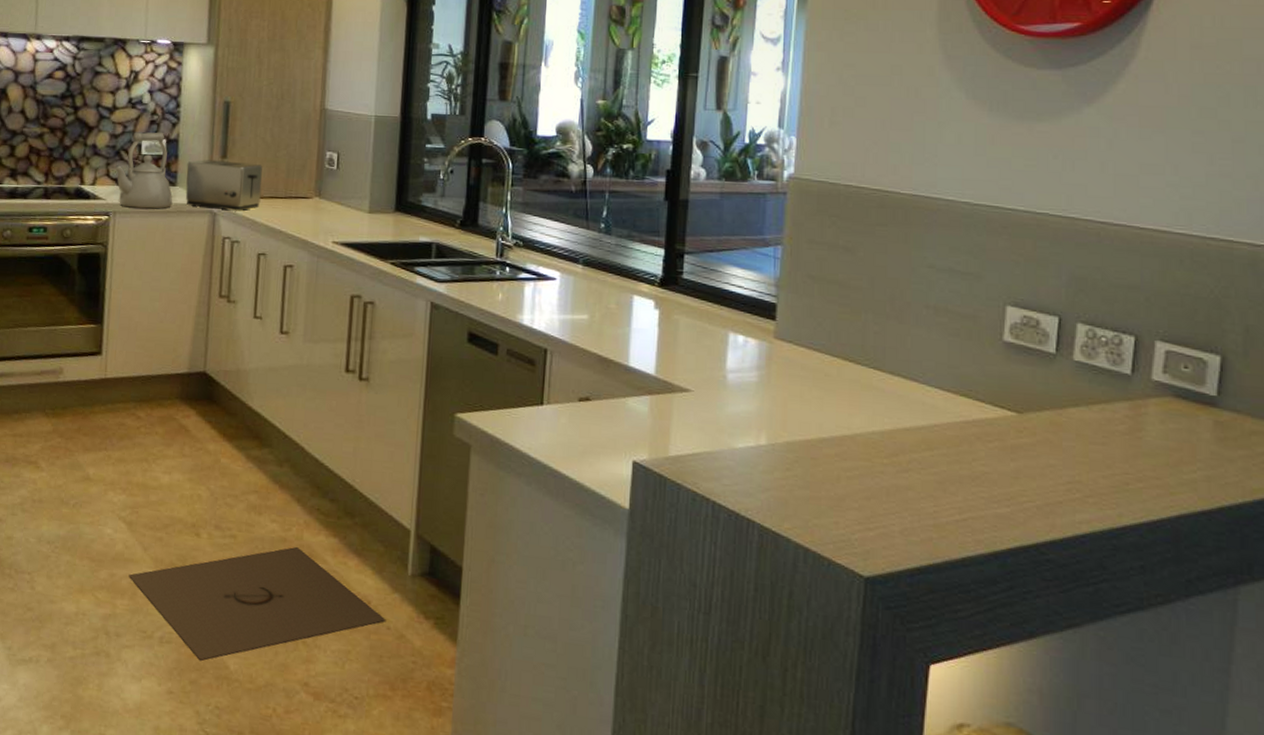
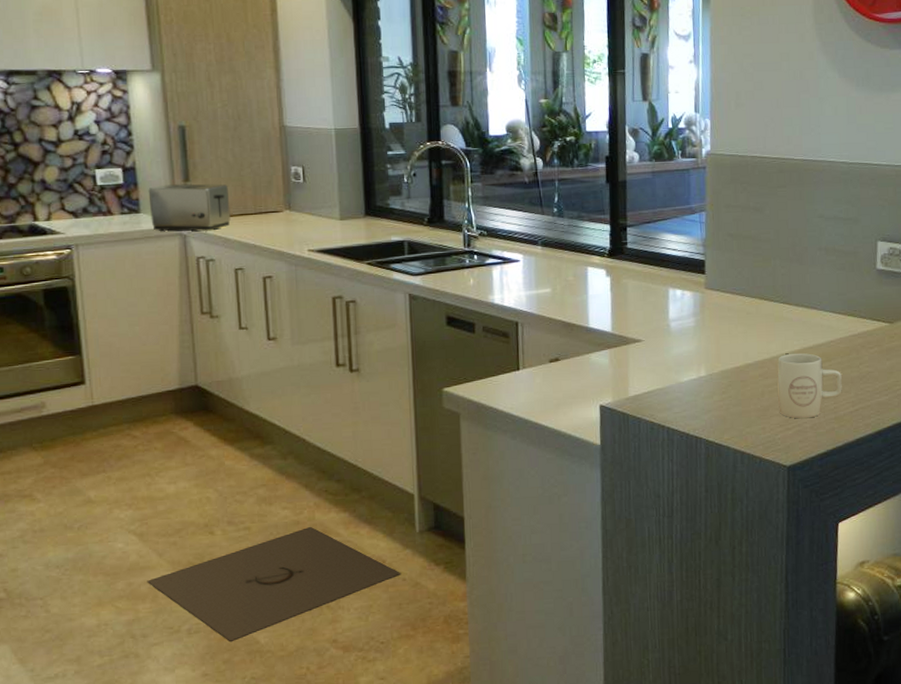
kettle: present [114,132,173,209] -> none [69,161,139,239]
mug: none [857,433,946,520] -> present [776,353,842,419]

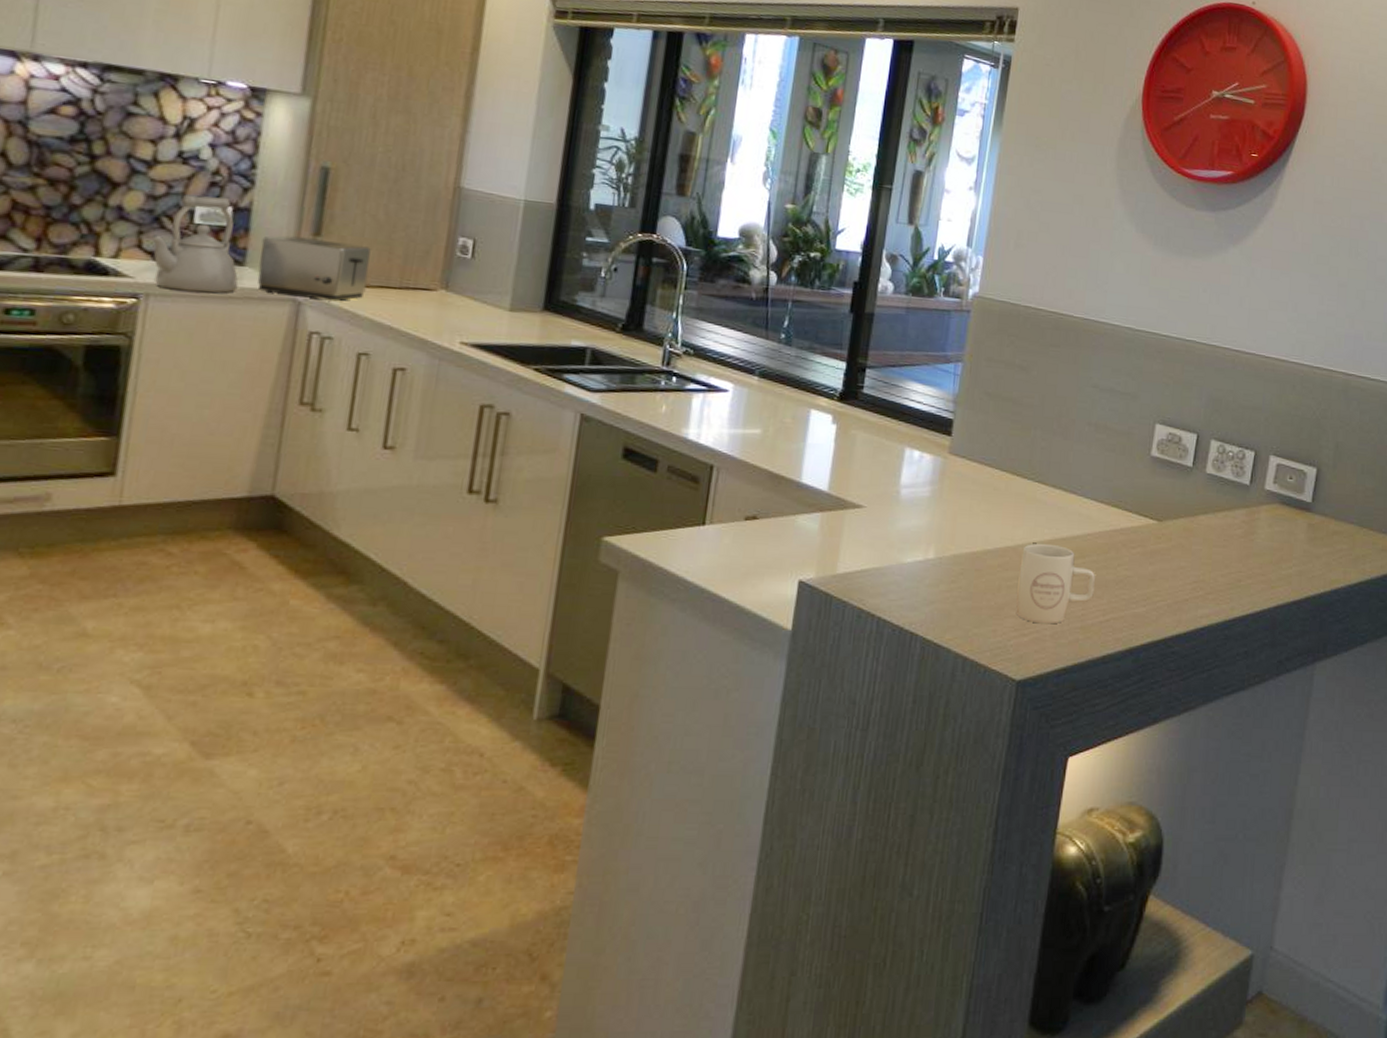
kettle: none [69,161,139,239] -> present [150,194,239,294]
floor mat: present [147,526,401,641] -> none [141,698,503,847]

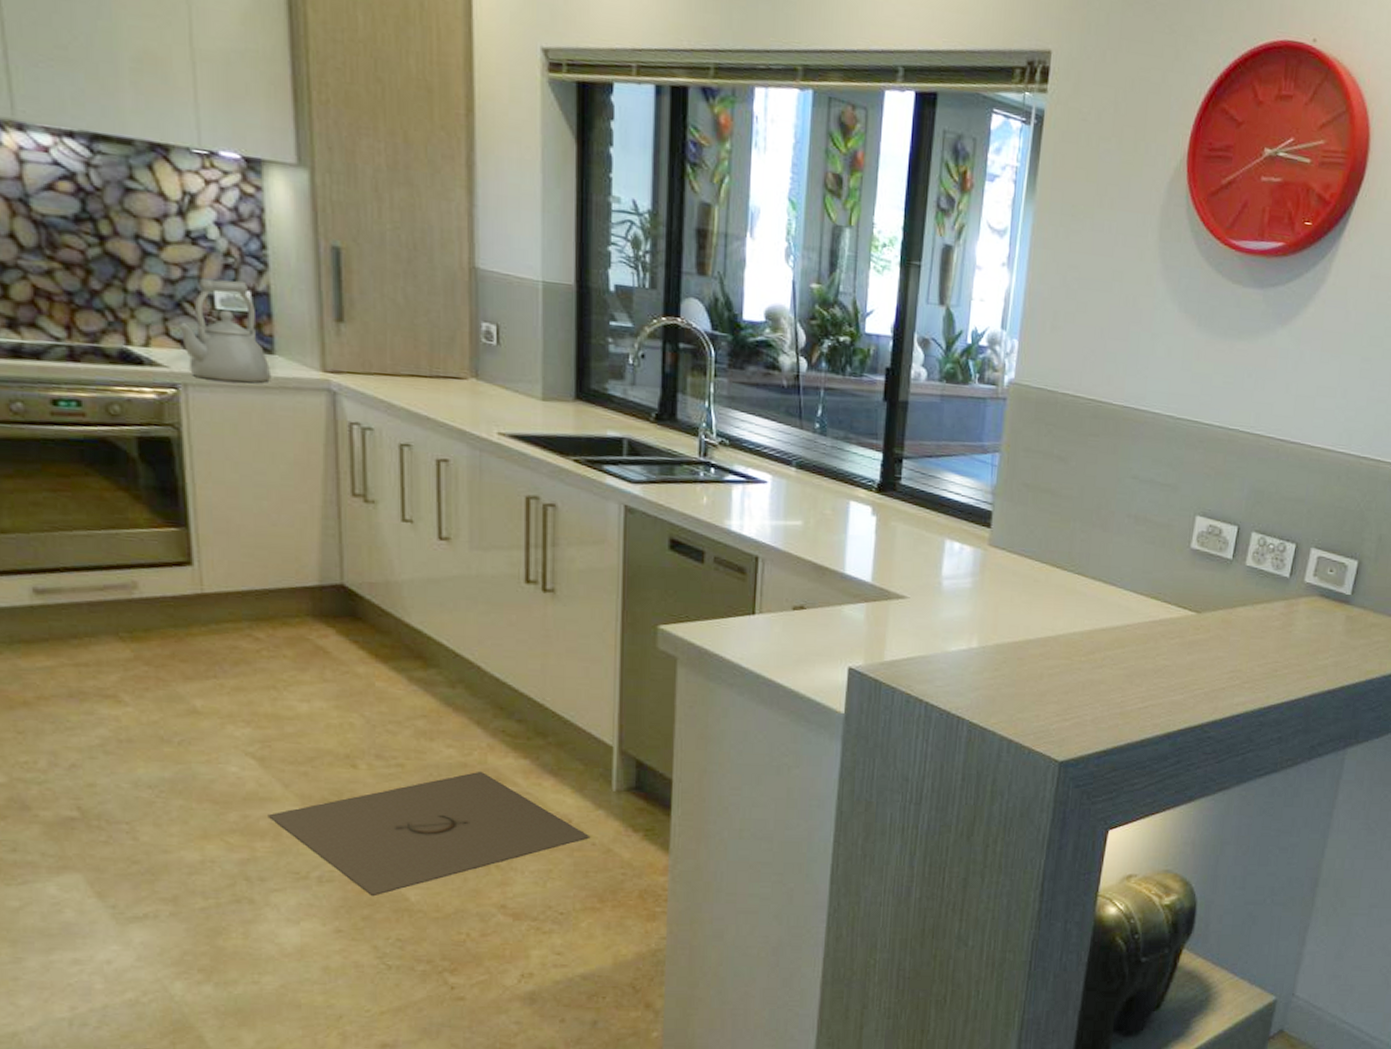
floor mat: none [141,698,503,847] -> present [268,771,591,895]
toaster: present [256,235,371,302] -> none [286,322,397,391]
mug: present [1016,543,1095,625] -> none [1057,633,1134,710]

